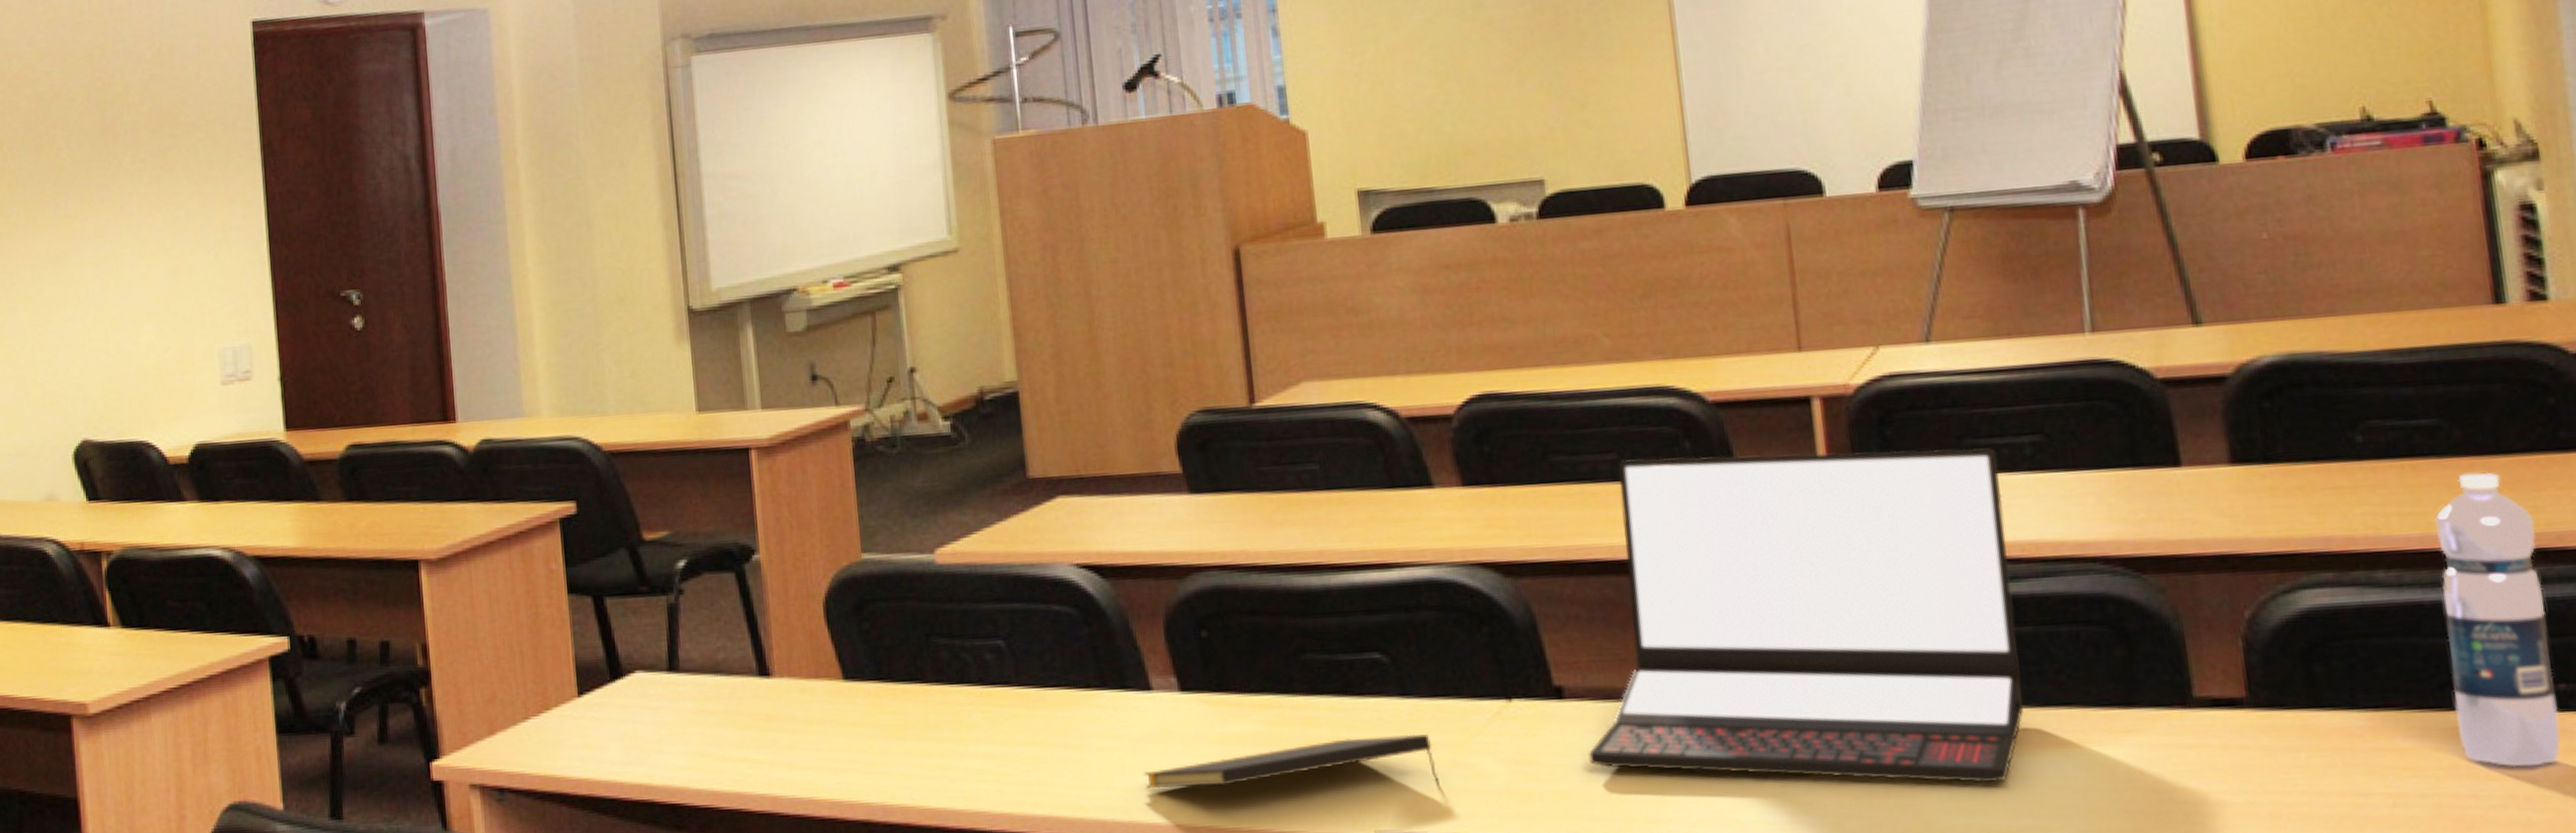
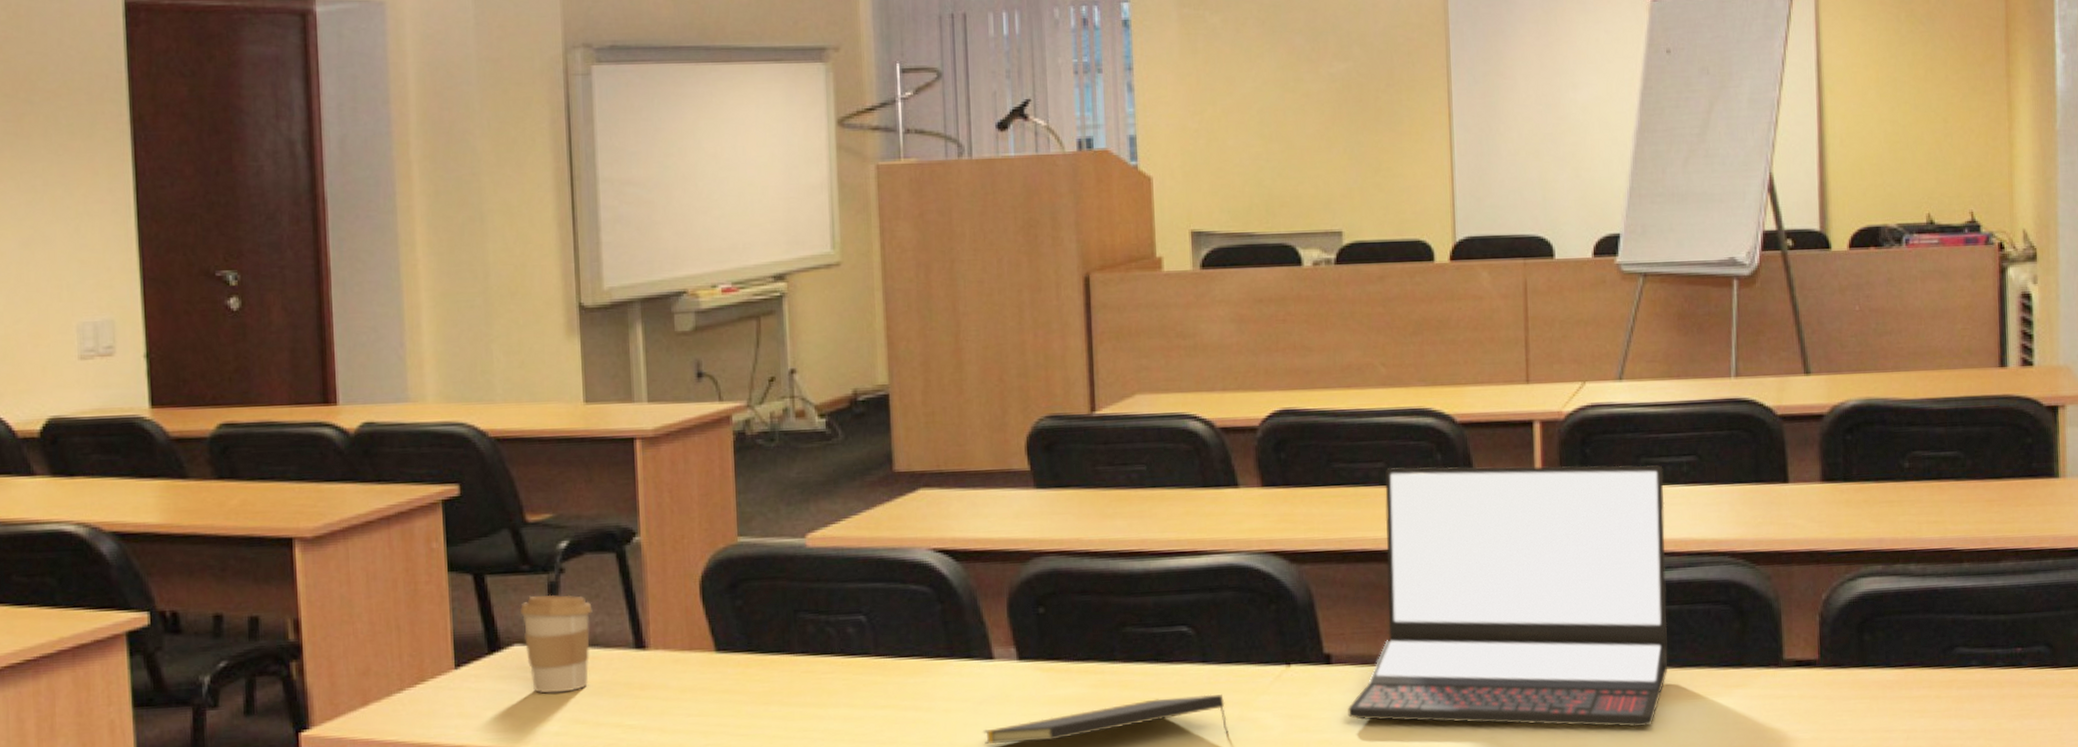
coffee cup: none [641,617,714,724] -> present [520,594,593,693]
water bottle: present [2433,472,2561,768] -> none [1949,492,2016,709]

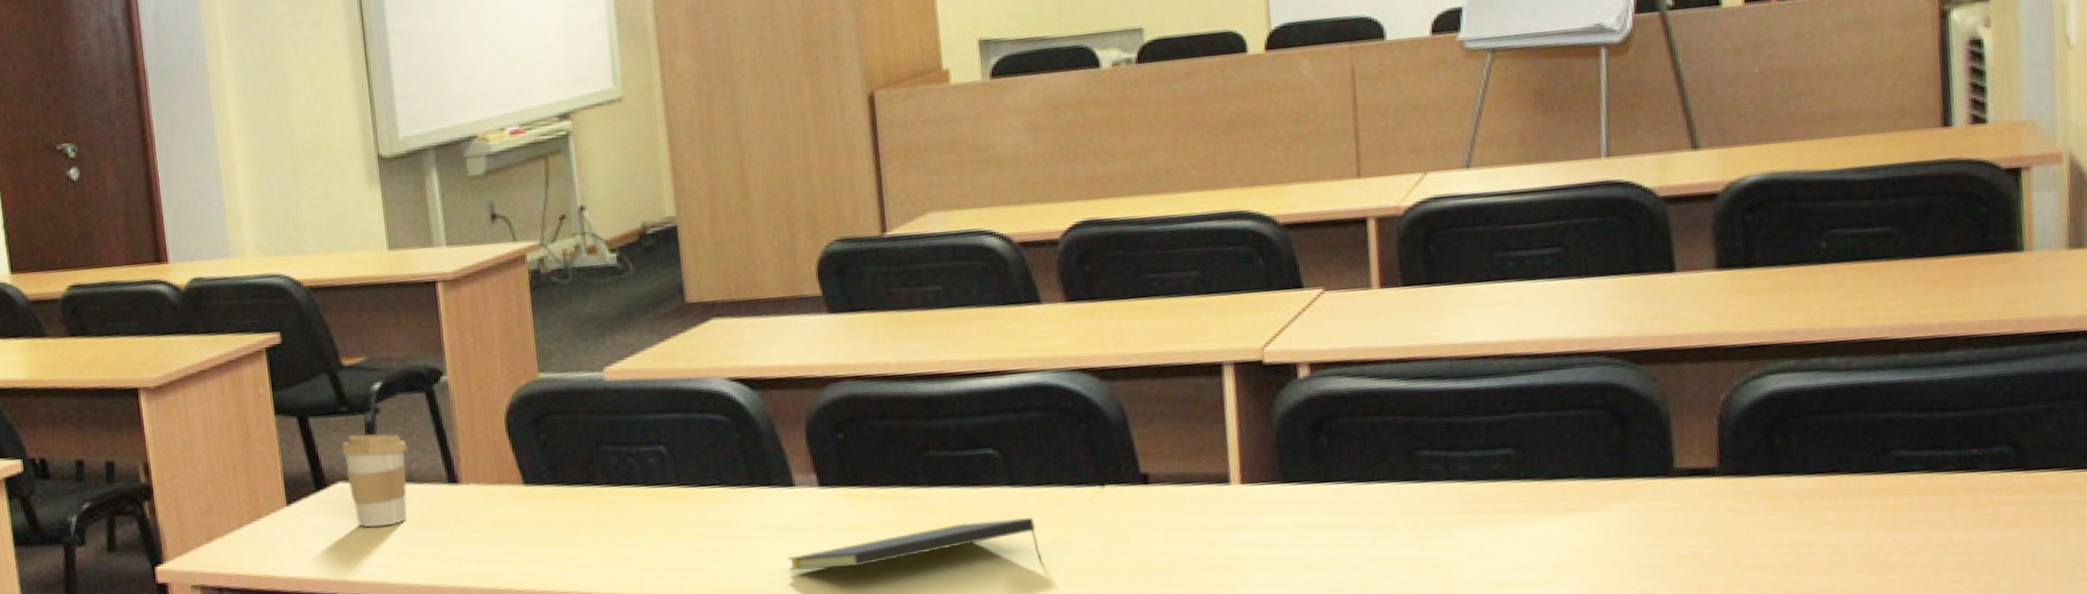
laptop: present [1348,465,1668,728] -> none [1169,259,1534,546]

